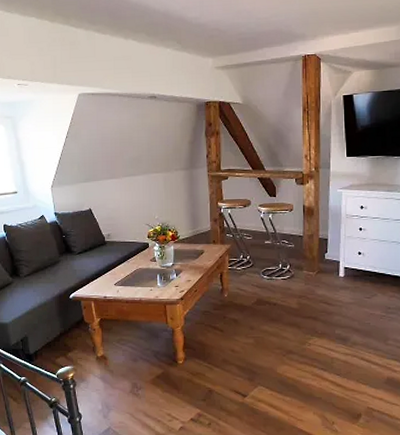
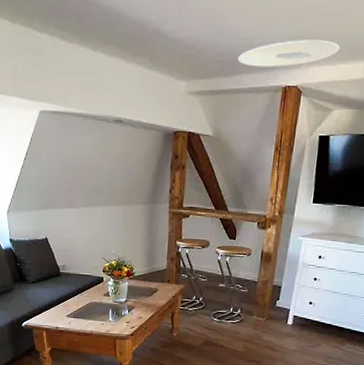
ceiling light: none [257,14,350,41] -> present [237,40,340,67]

